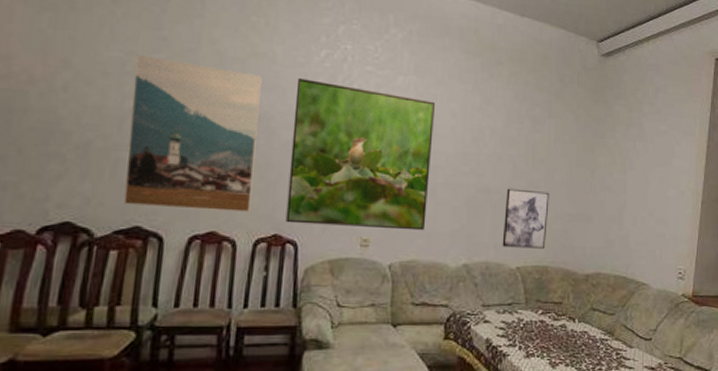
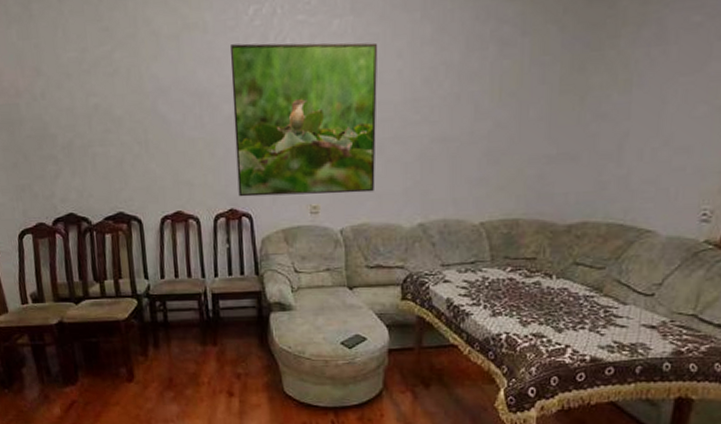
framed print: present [123,55,262,212] -> none [87,49,207,194]
wall art: present [502,188,549,249] -> none [462,131,522,202]

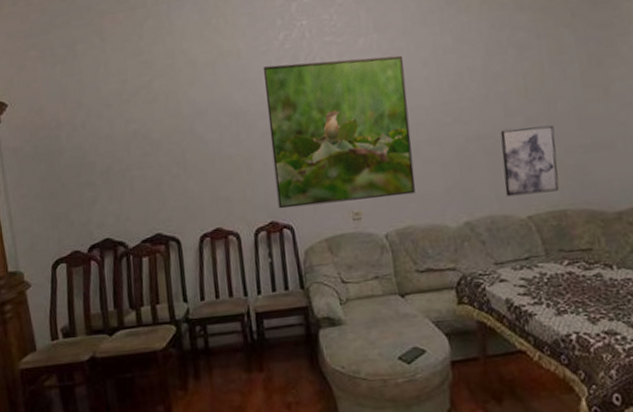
wall art: none [462,131,522,202] -> present [500,125,560,197]

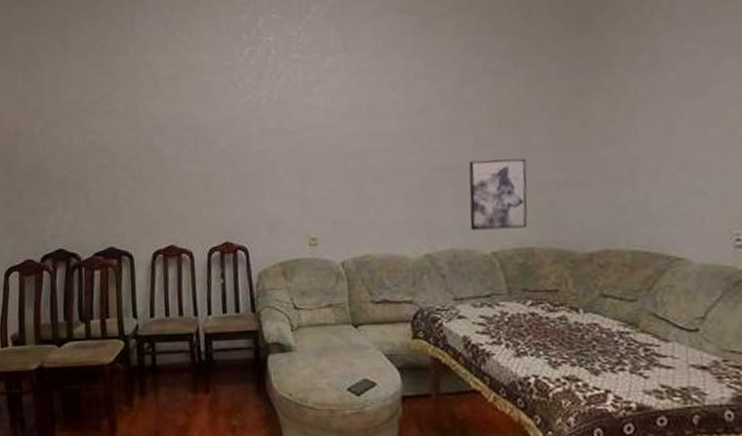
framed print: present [264,55,416,209] -> none [226,77,377,230]

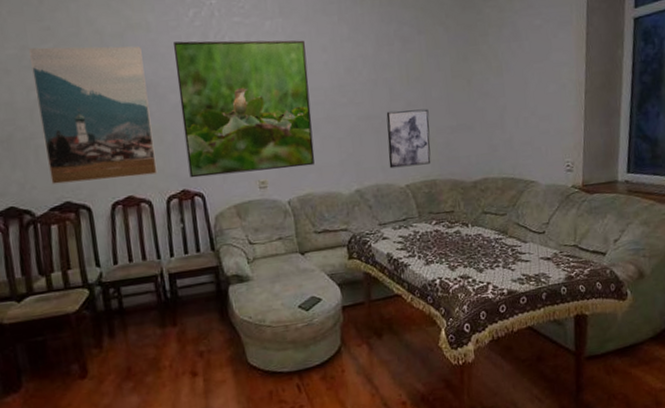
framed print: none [88,88,201,229] -> present [28,46,158,185]
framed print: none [226,77,377,230] -> present [174,40,315,178]

